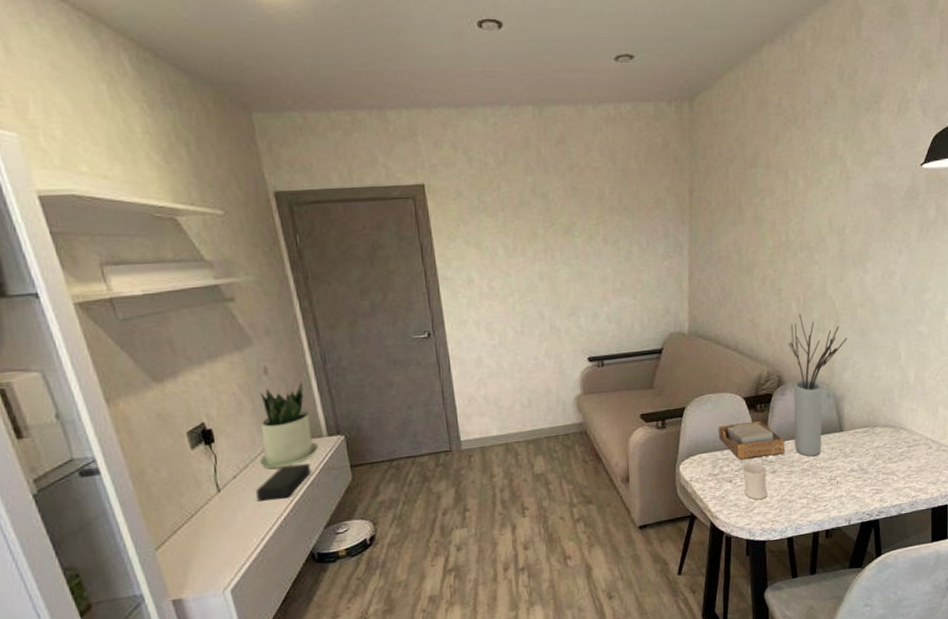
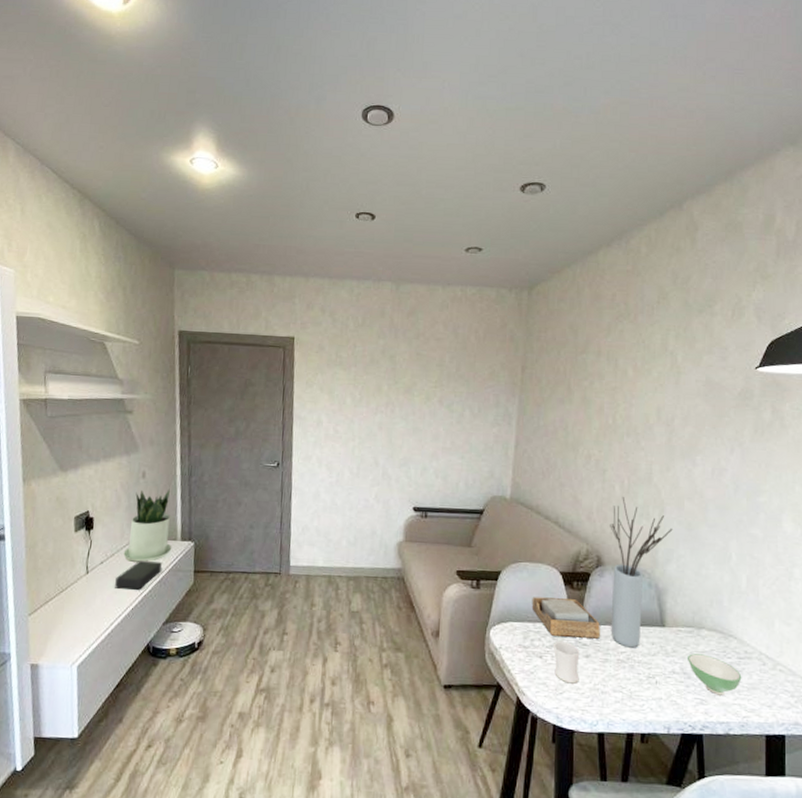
bowl: none [864,449,911,483] -> present [688,653,742,696]

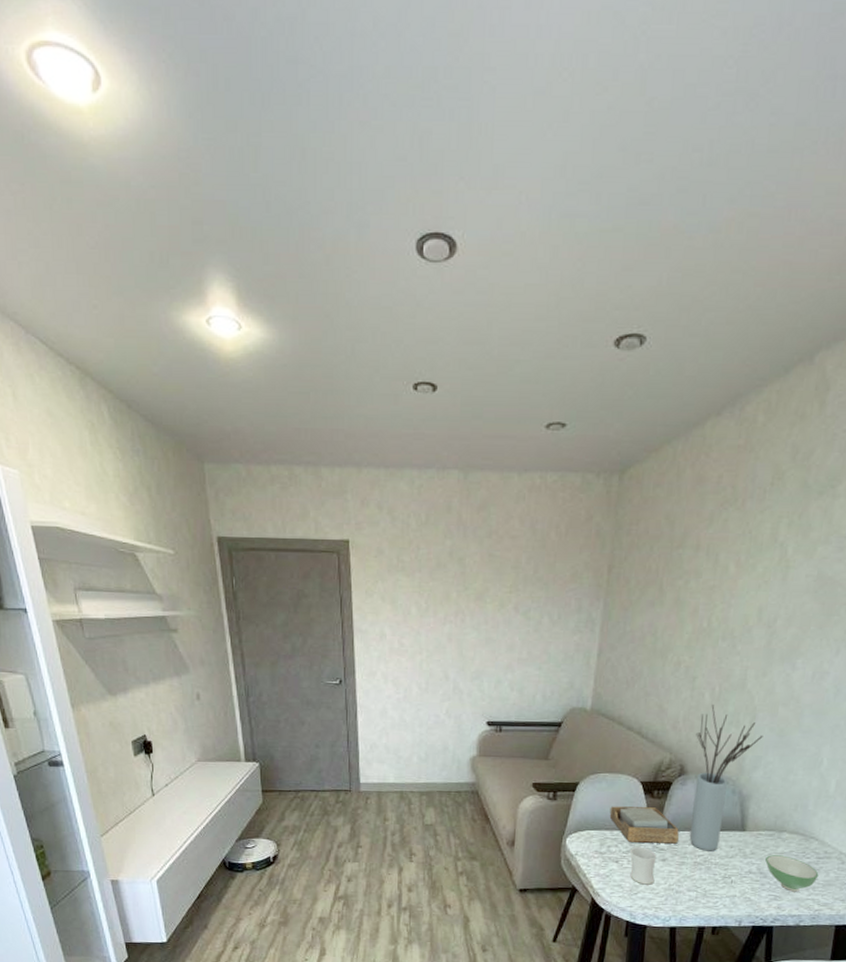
game console: present [115,559,163,590] -> none [183,781,229,810]
planter: present [123,488,172,562] -> none [187,710,237,784]

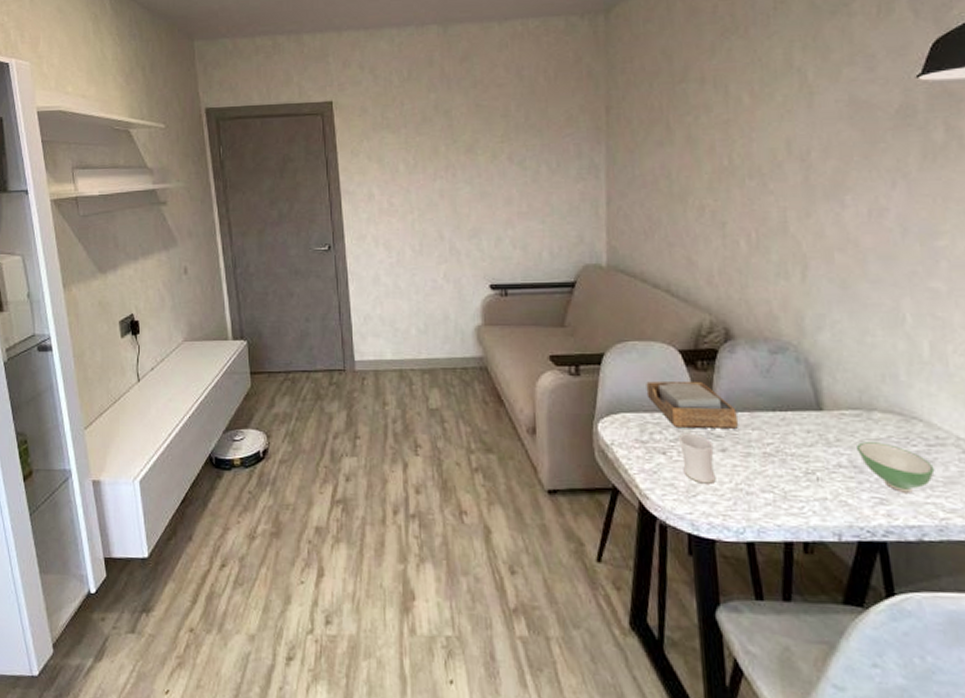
vase: present [689,705,763,851] -> none [737,254,822,438]

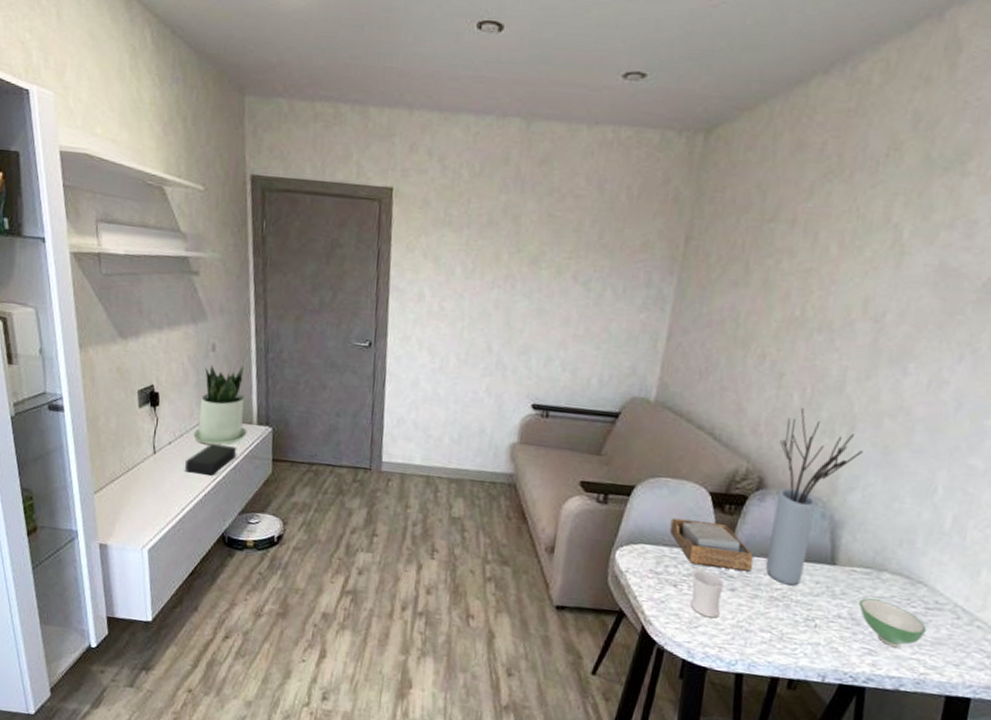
game console: none [169,363,216,396] -> present [185,442,238,476]
planter: none [174,284,224,366] -> present [193,365,247,446]
vase: none [737,254,822,438] -> present [765,408,863,586]

